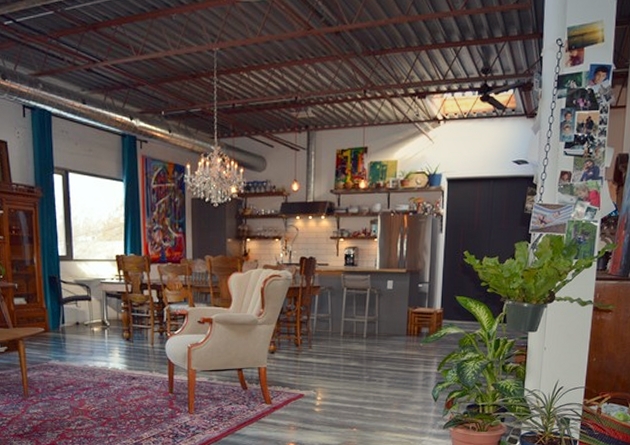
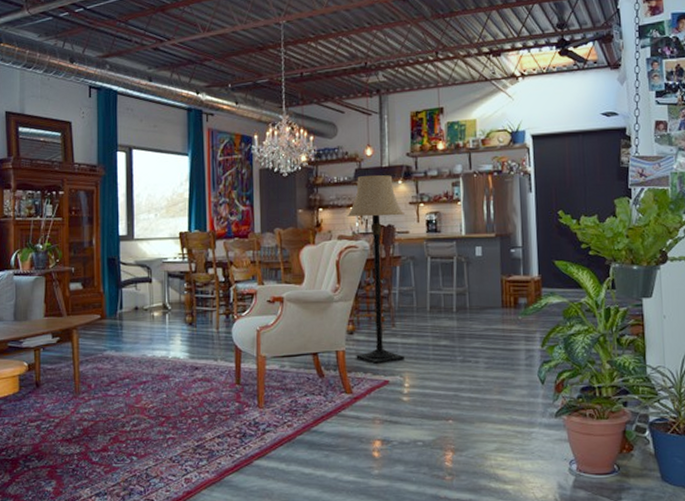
lamp: none [272,210,326,381] -> present [347,175,405,365]

